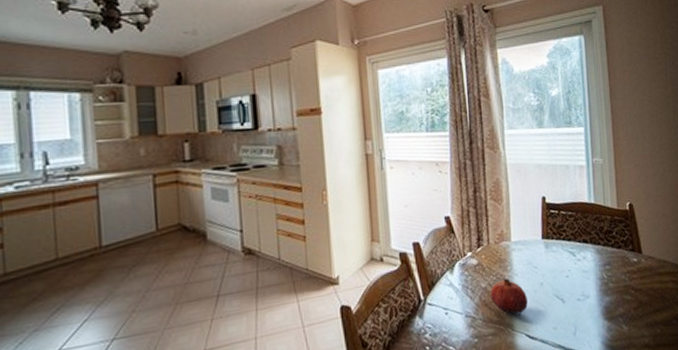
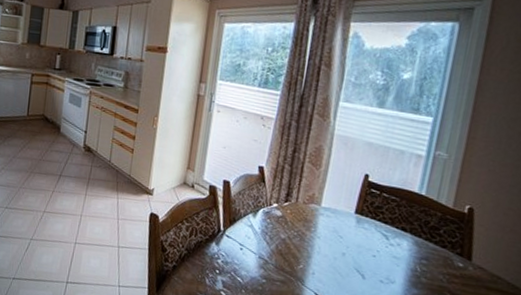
fruit: present [490,278,528,314] -> none [287,236,325,273]

